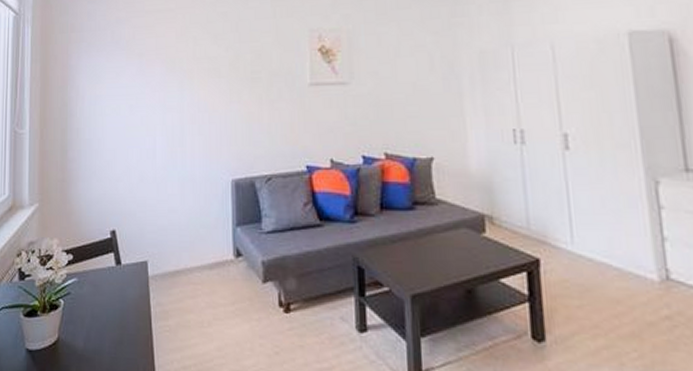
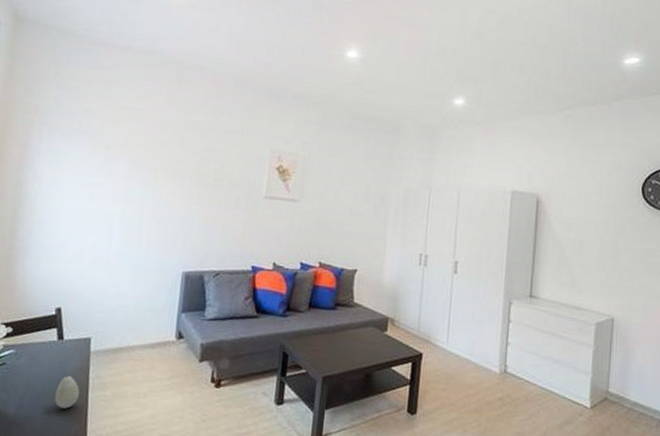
decorative egg: none [119,304,142,341] -> present [54,375,79,409]

